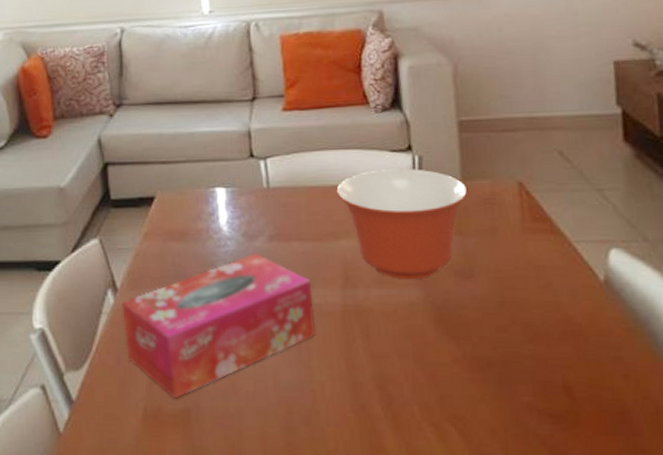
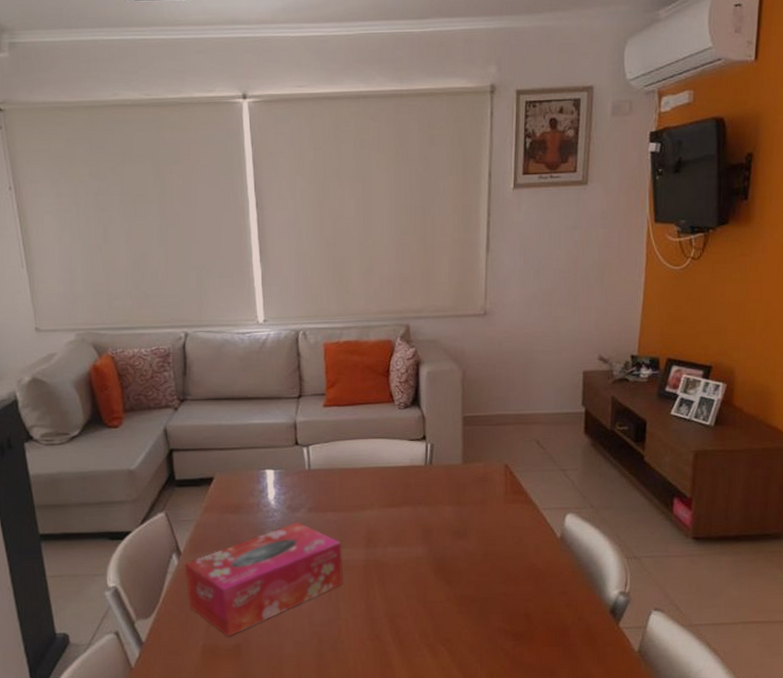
mixing bowl: present [336,169,468,280] -> none [364,454,467,540]

